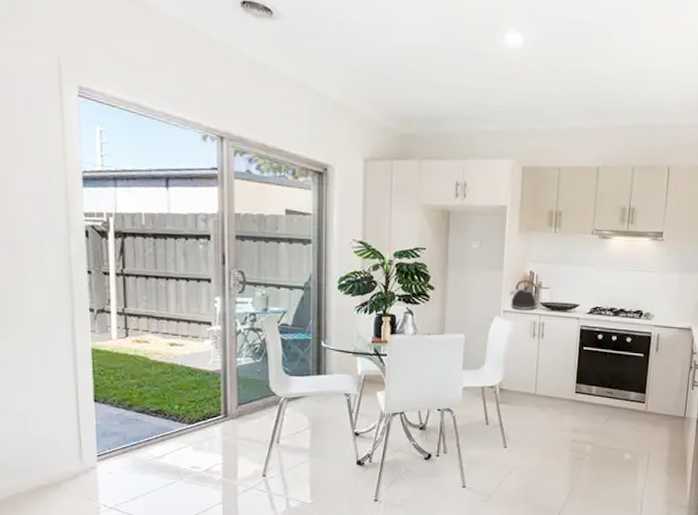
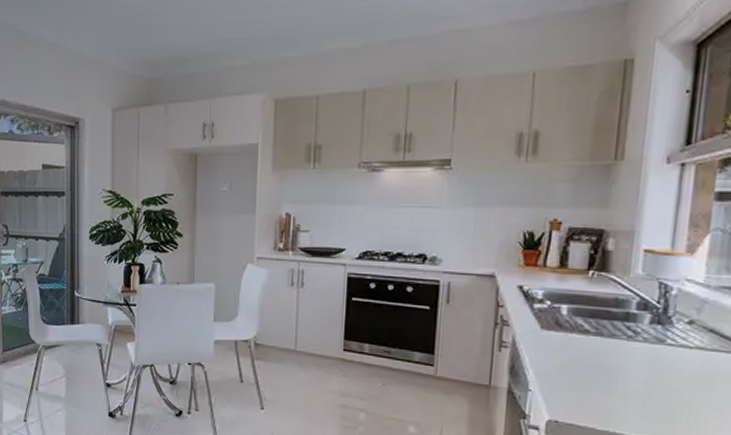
kettle: present [510,279,538,312] -> none [264,222,296,258]

